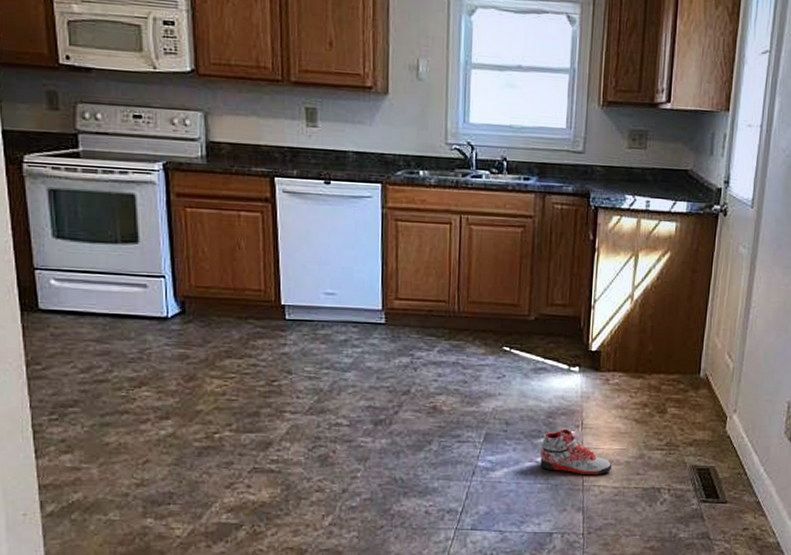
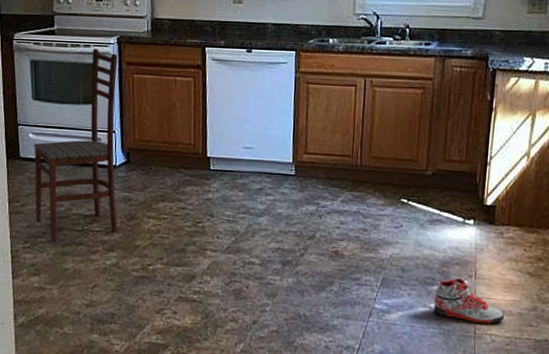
dining chair: none [57,176,173,411] -> present [34,49,118,242]

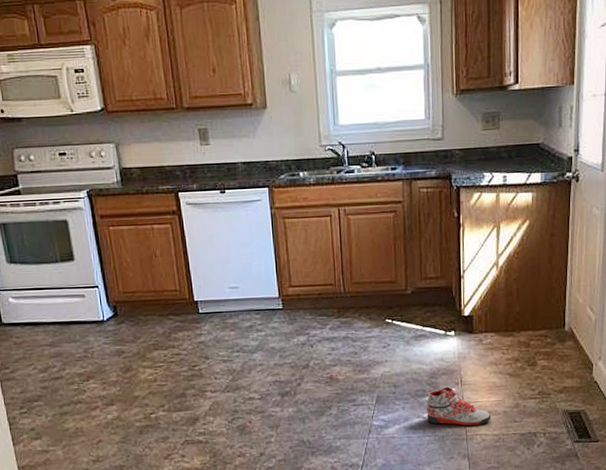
dining chair: present [34,49,118,242] -> none [15,205,114,404]

